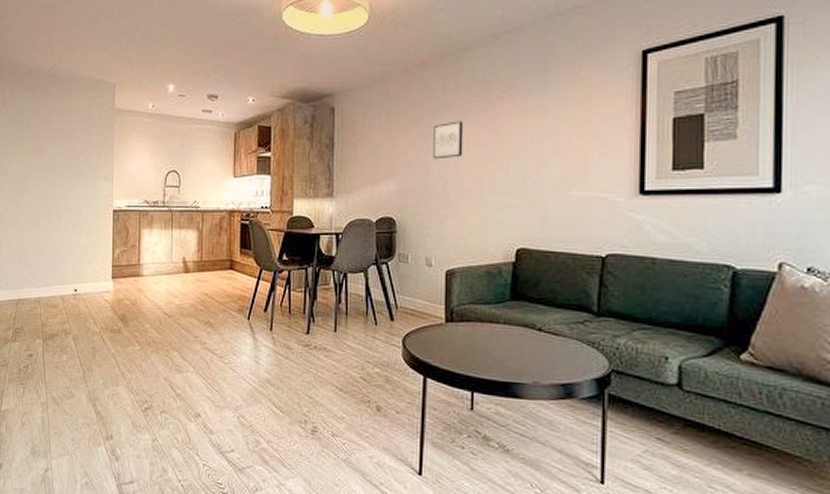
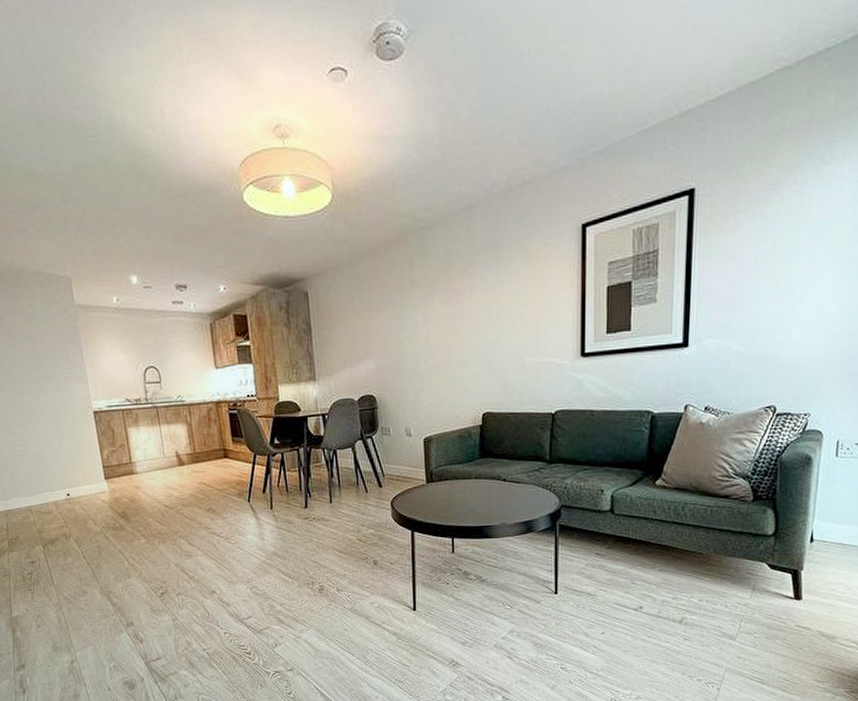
wall art: present [433,121,464,160] -> none [403,299,432,338]

